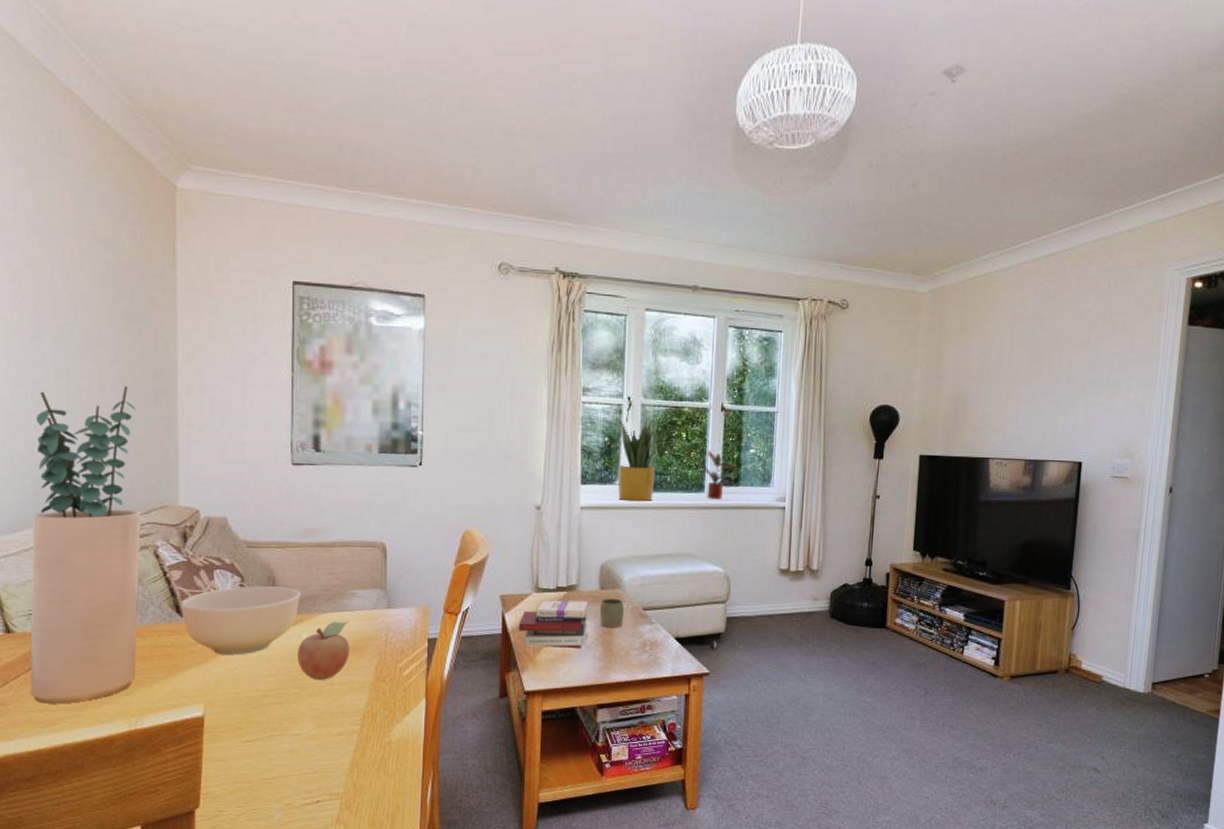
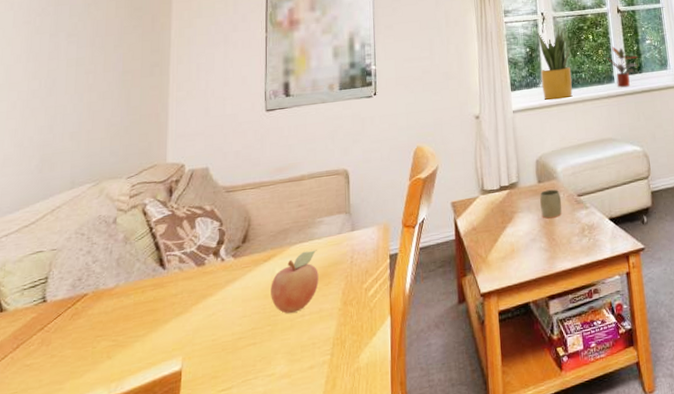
vase: present [29,386,141,704] -> none [15,65,134,382]
bowl: present [181,586,301,655] -> none [164,224,274,302]
books: present [518,600,588,648] -> none [469,196,533,249]

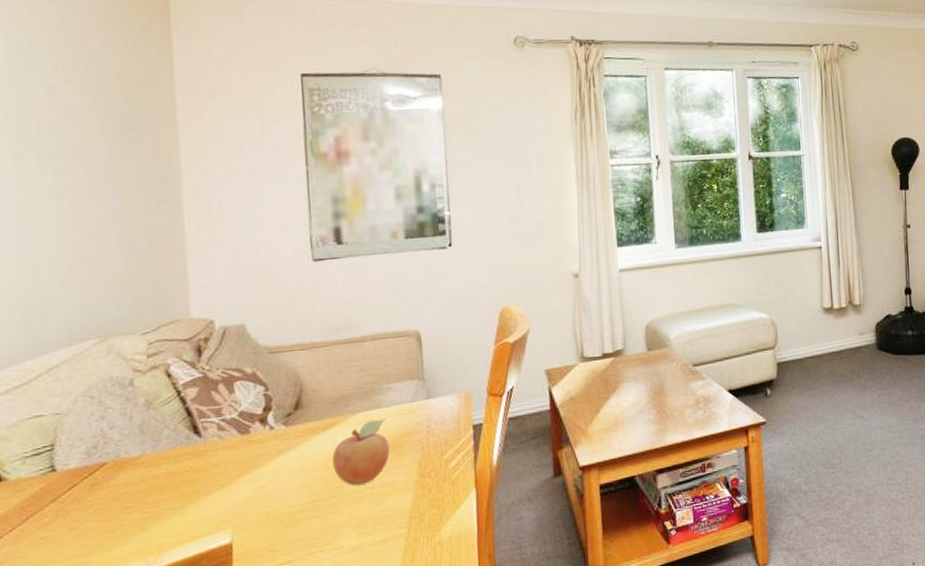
planter: present [537,27,573,101] -> none [650,173,693,259]
mug: present [539,189,562,219] -> none [648,358,675,390]
potted plant: present [606,47,639,88] -> none [732,199,771,247]

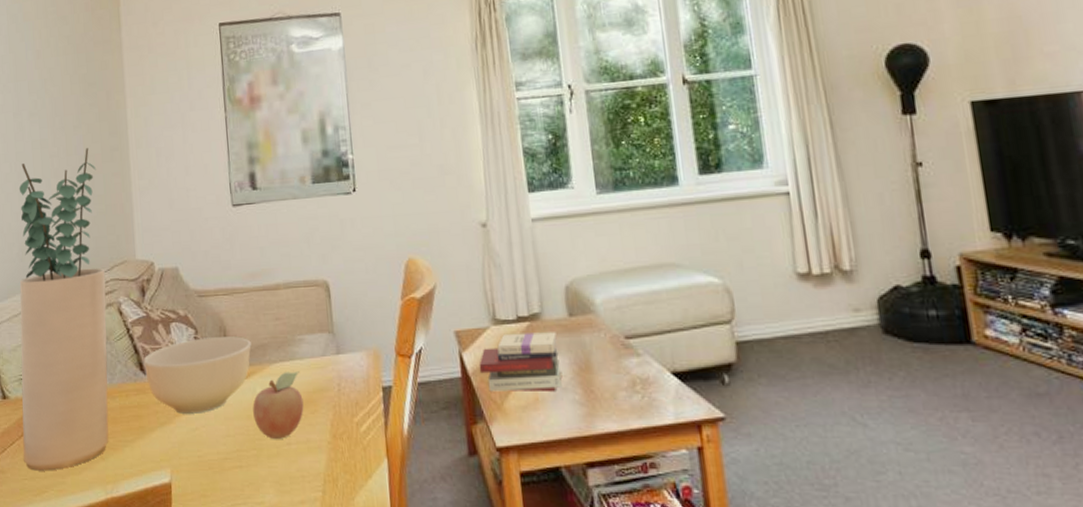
vase: none [22,198,152,556] -> present [19,148,109,471]
bowl: none [198,390,332,473] -> present [143,336,252,414]
books: none [566,364,640,420] -> present [479,332,563,392]

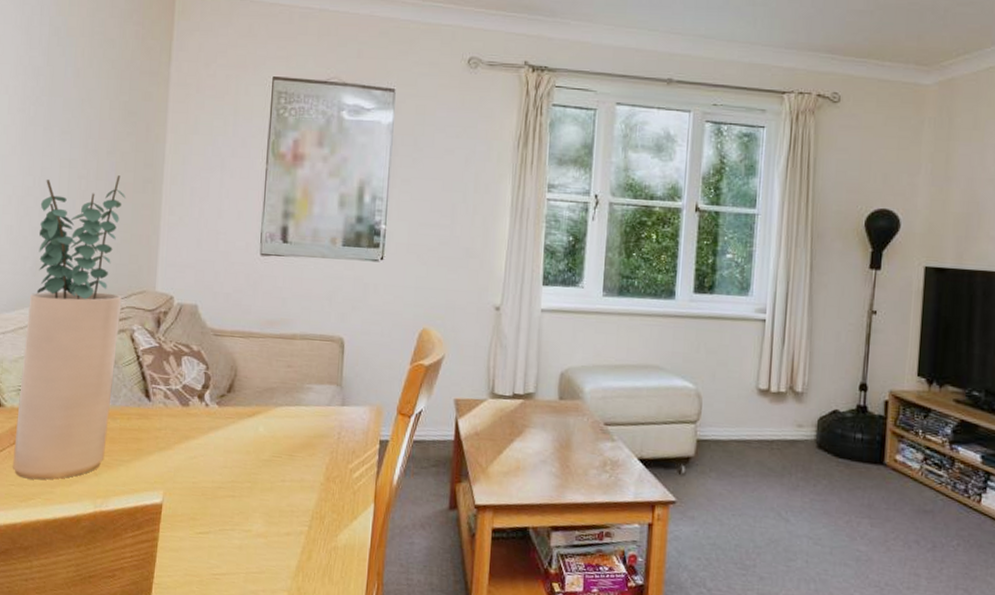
bowl: present [143,336,252,414] -> none [150,374,260,443]
fruit: present [253,371,304,439] -> none [252,415,303,476]
books: present [479,332,563,392] -> none [471,407,545,462]

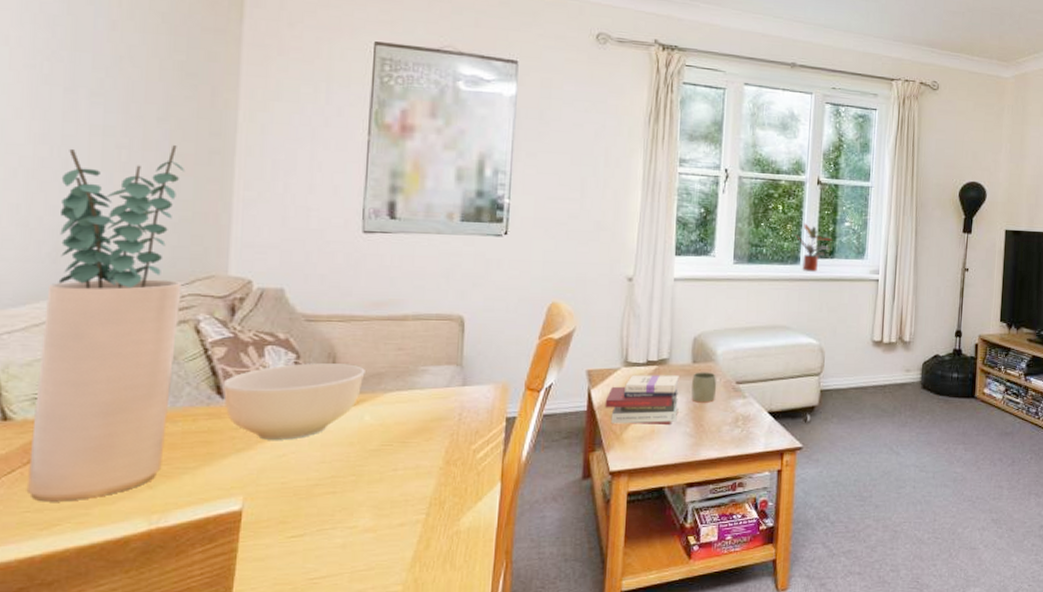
bowl: none [150,374,260,443] -> present [223,363,365,440]
books: none [471,407,545,462] -> present [605,374,679,424]
mug: none [557,409,585,443] -> present [691,372,717,403]
potted plant: none [669,254,713,308] -> present [794,223,833,272]

